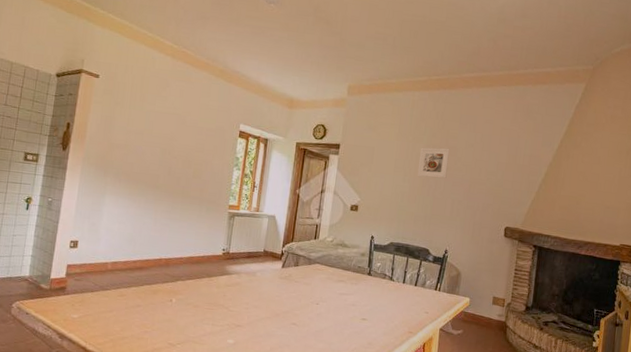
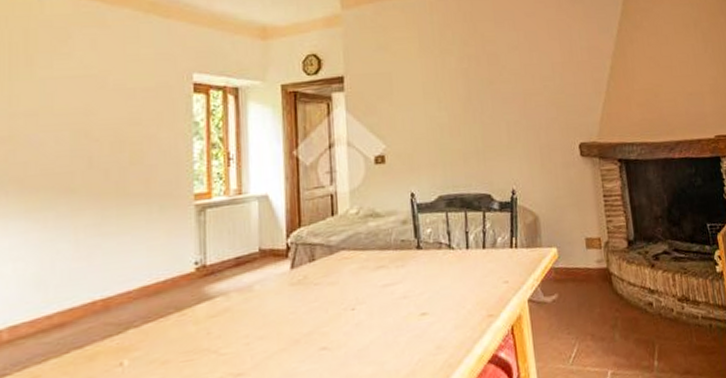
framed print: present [417,147,450,179] -> none [453,56,493,101]

